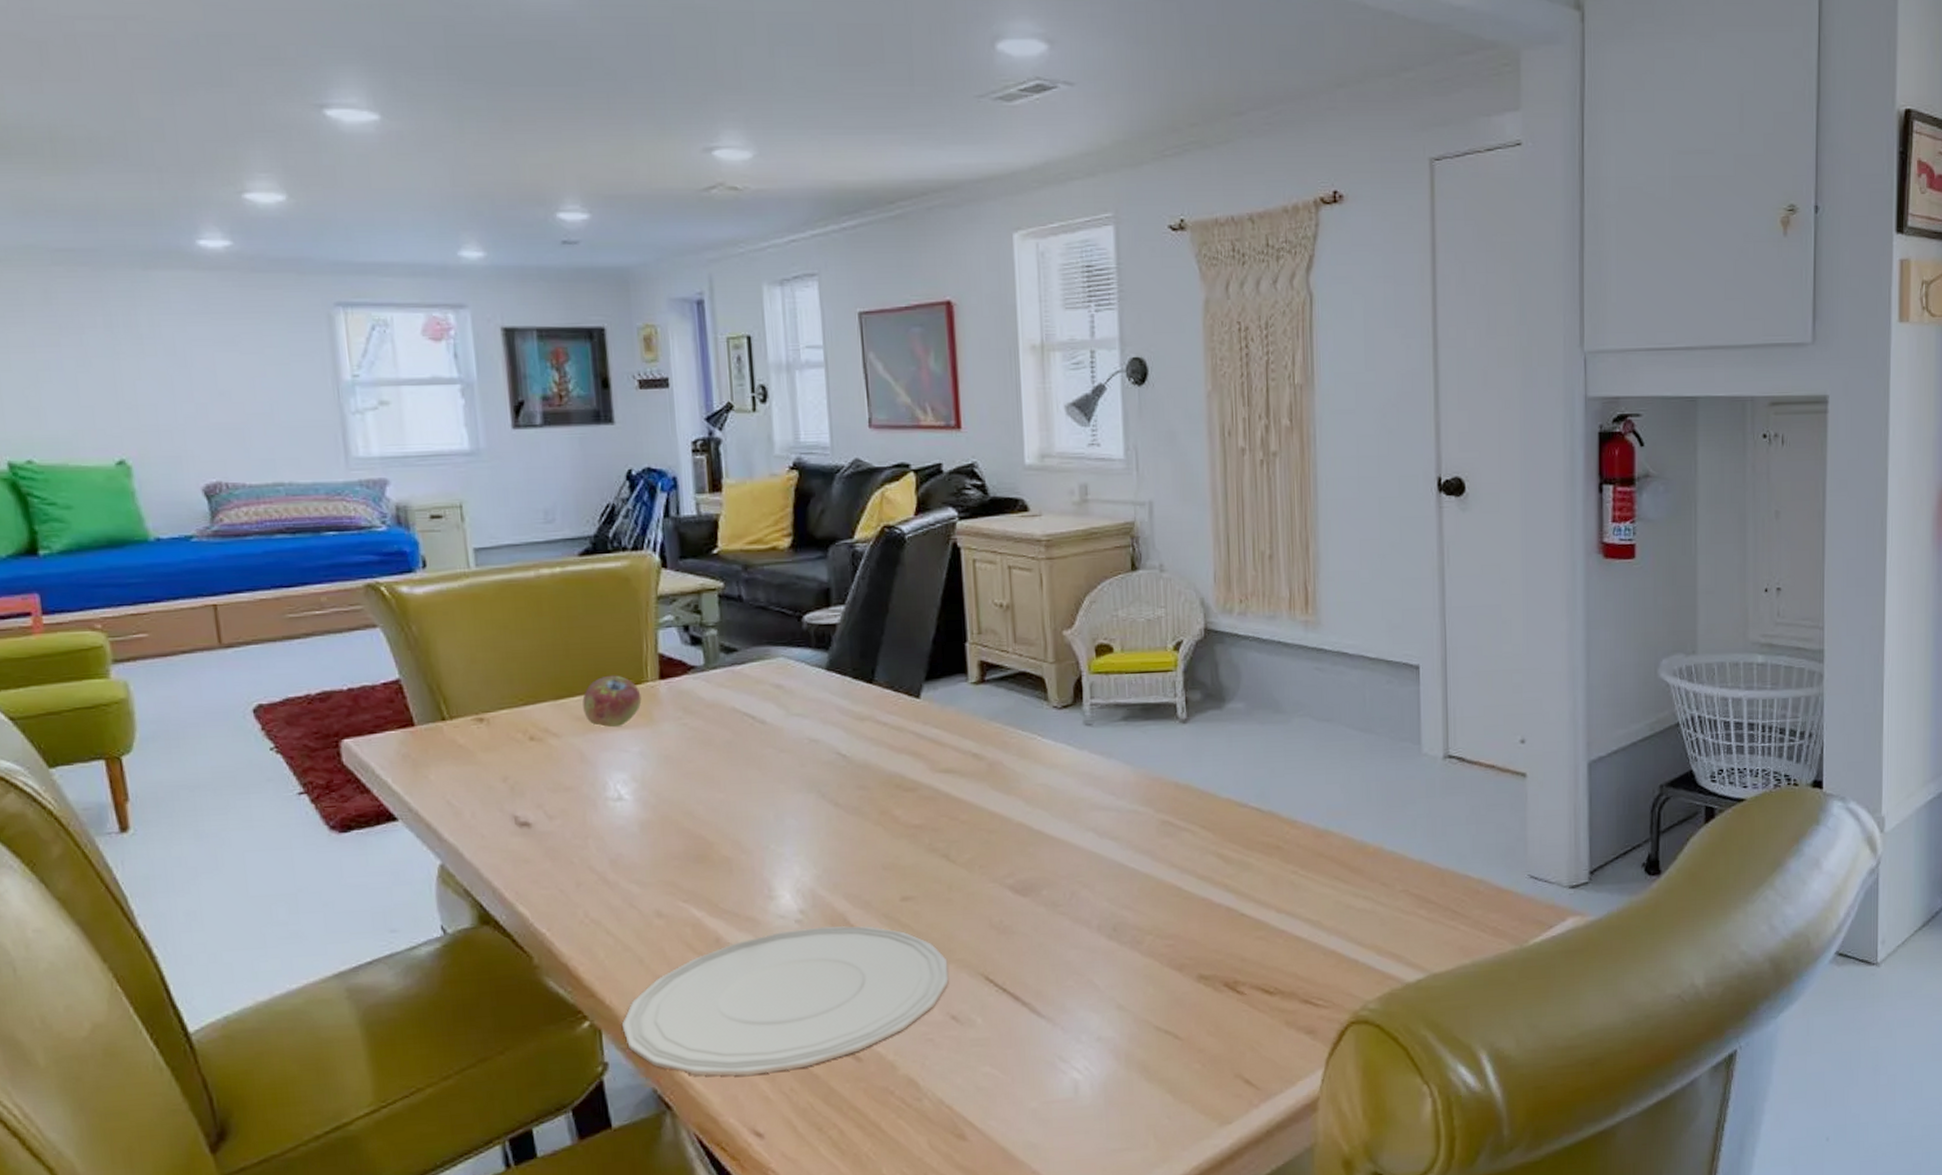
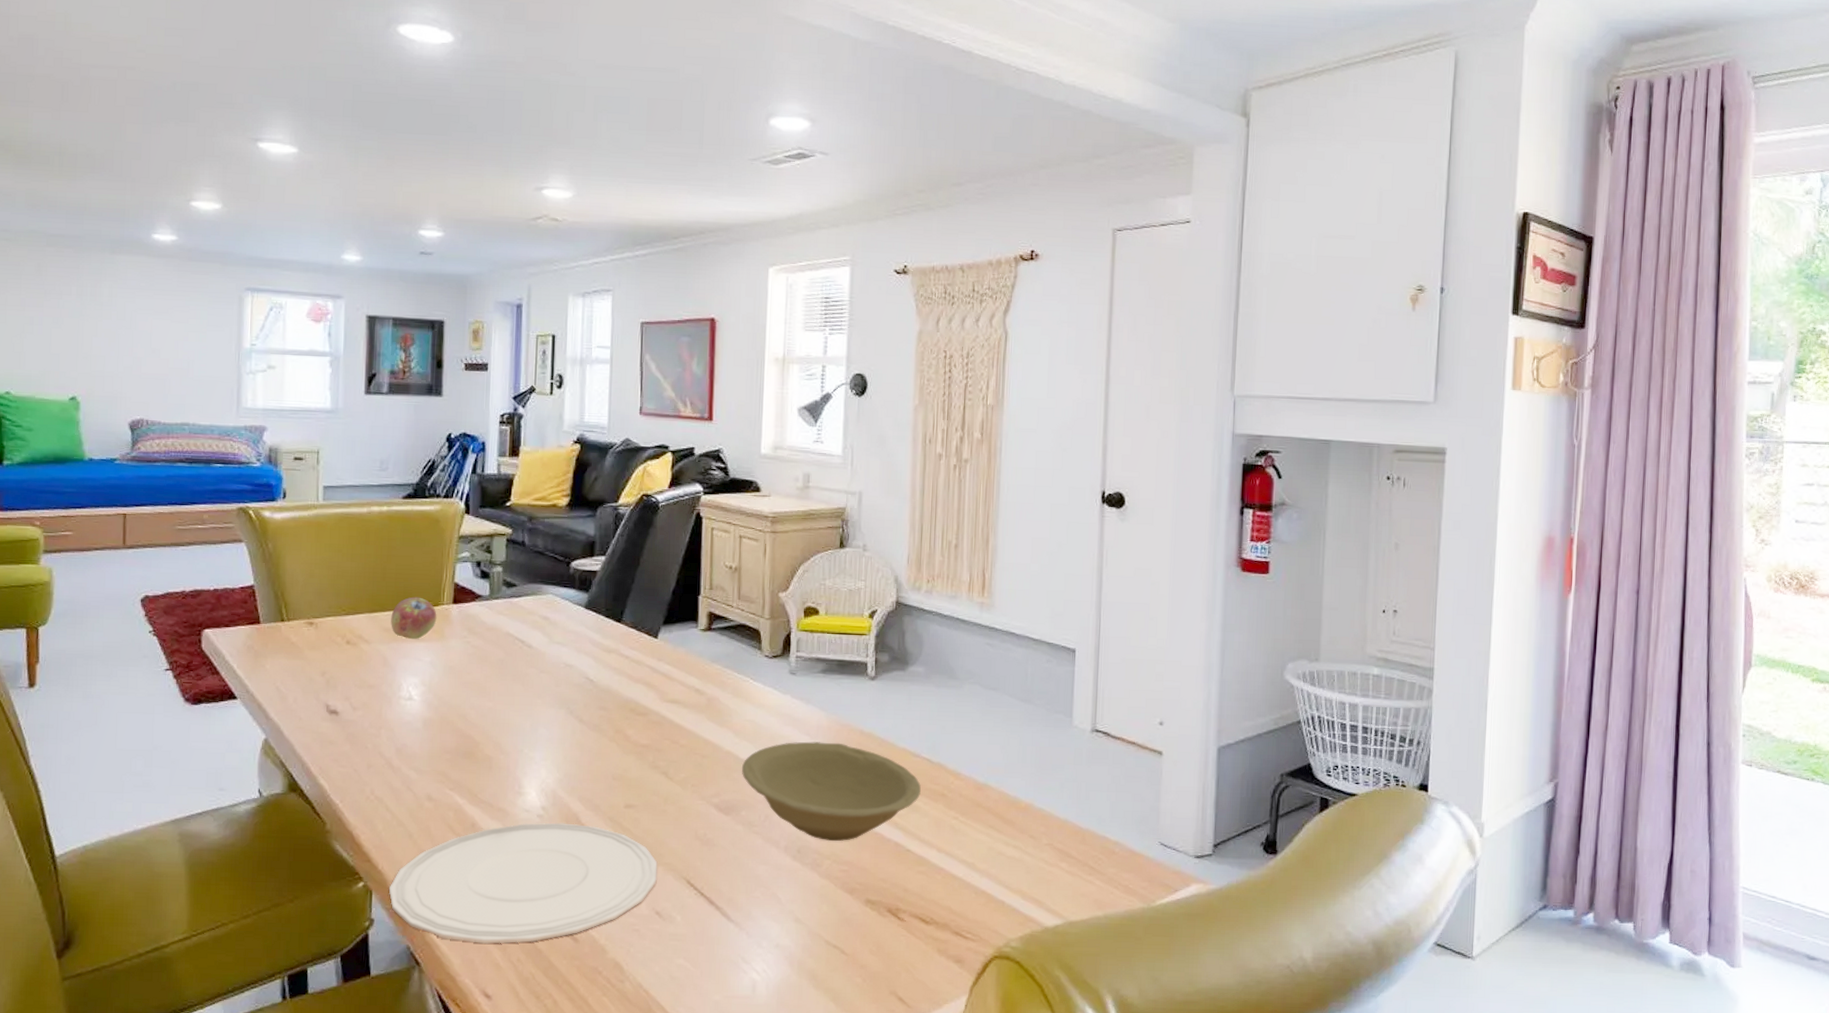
bowl: none [1037,800,1252,914] -> present [741,741,921,841]

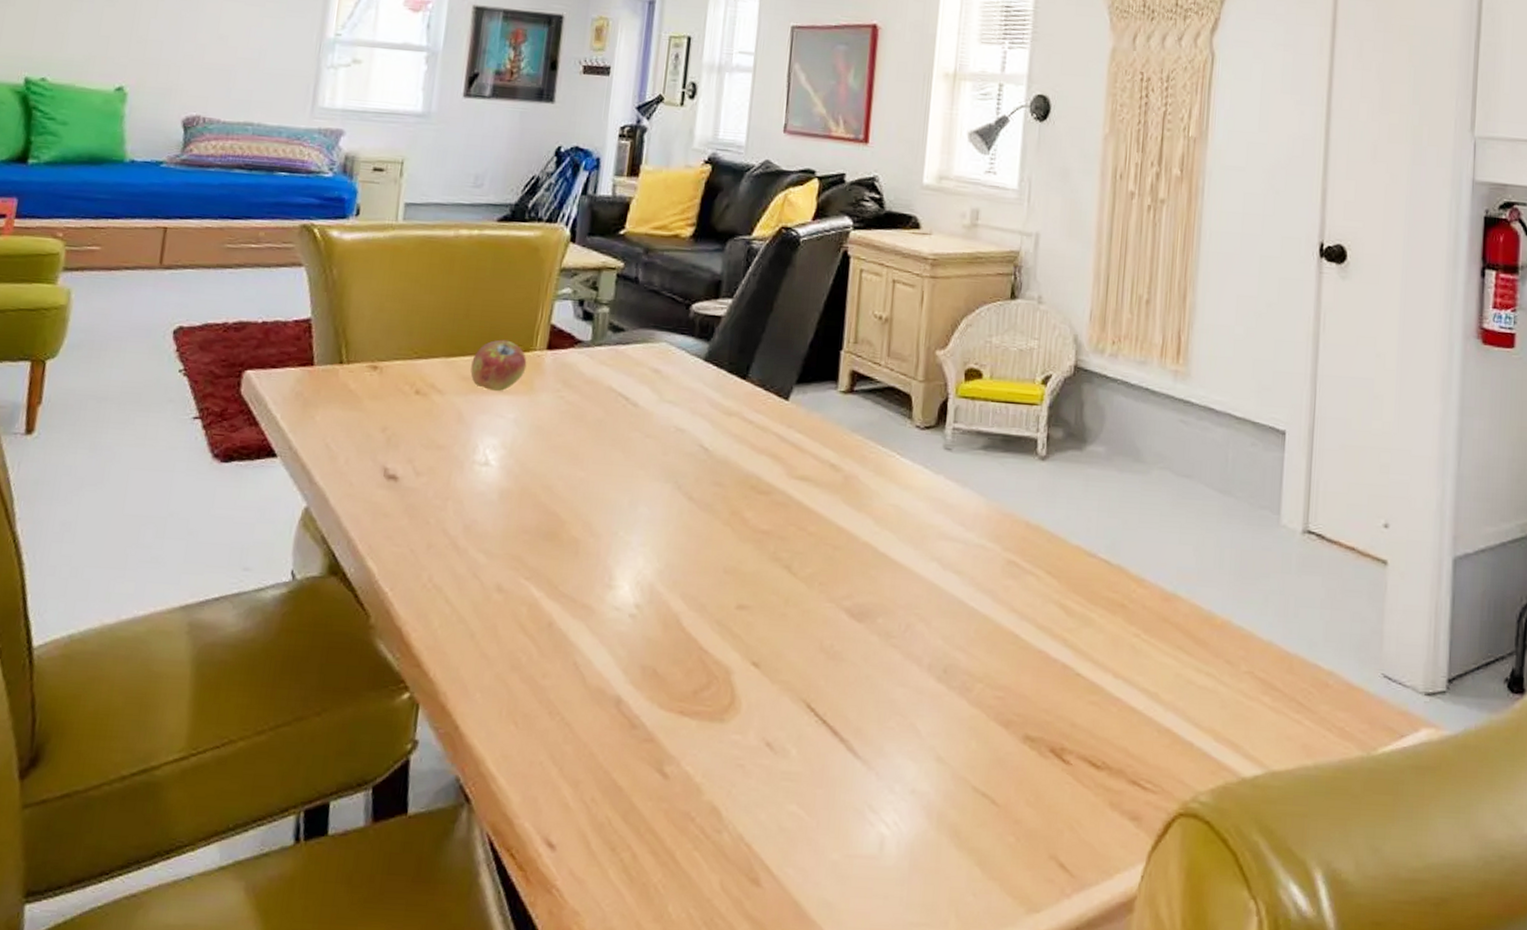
plate: present [388,823,658,944] -> none [439,624,772,778]
bowl: present [741,741,921,841] -> none [880,533,1096,660]

